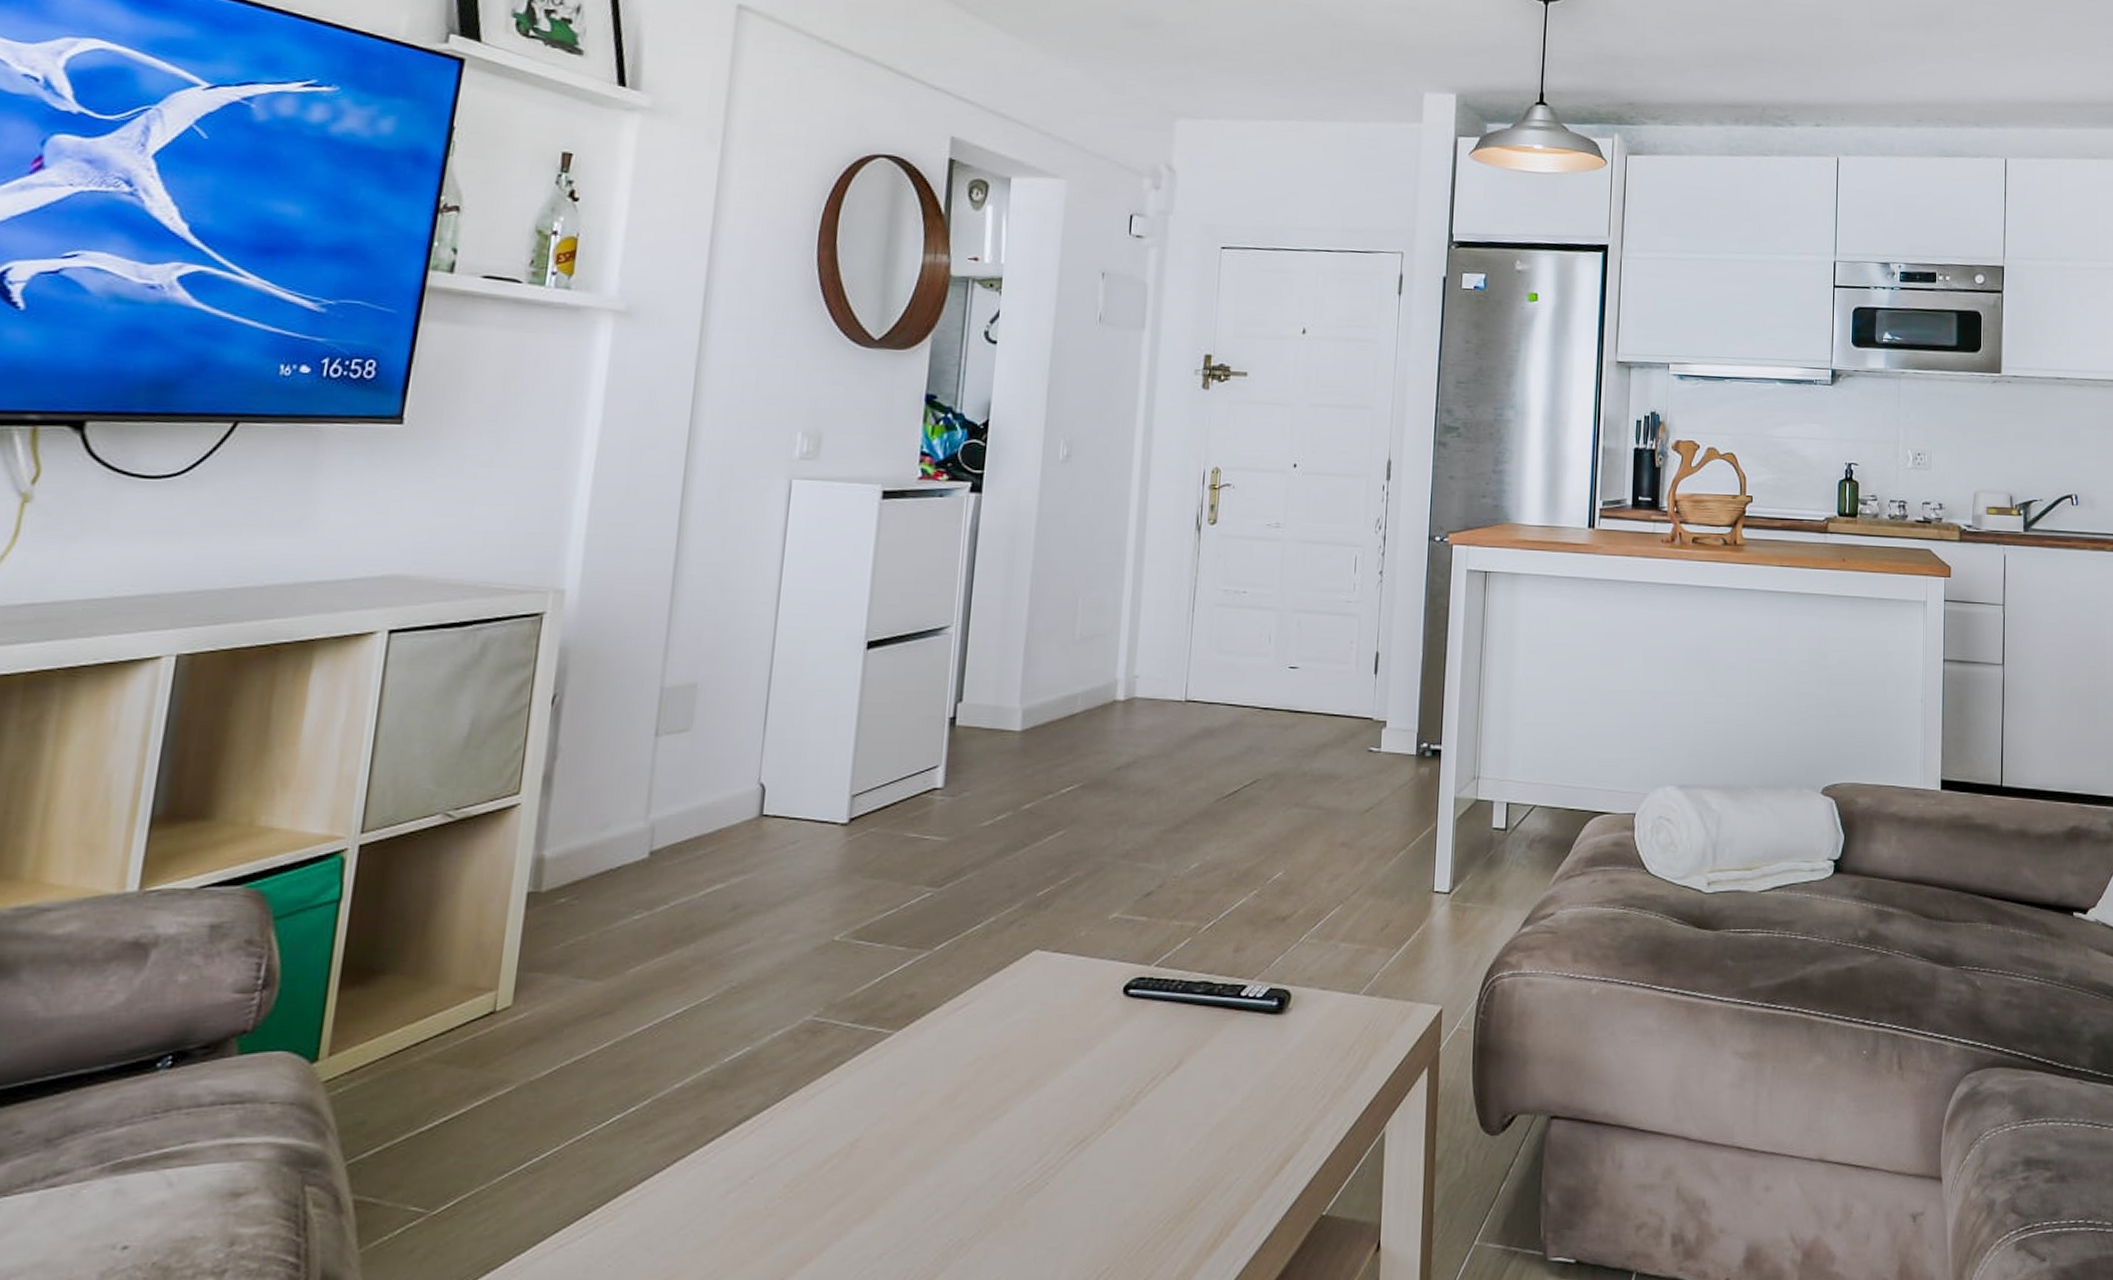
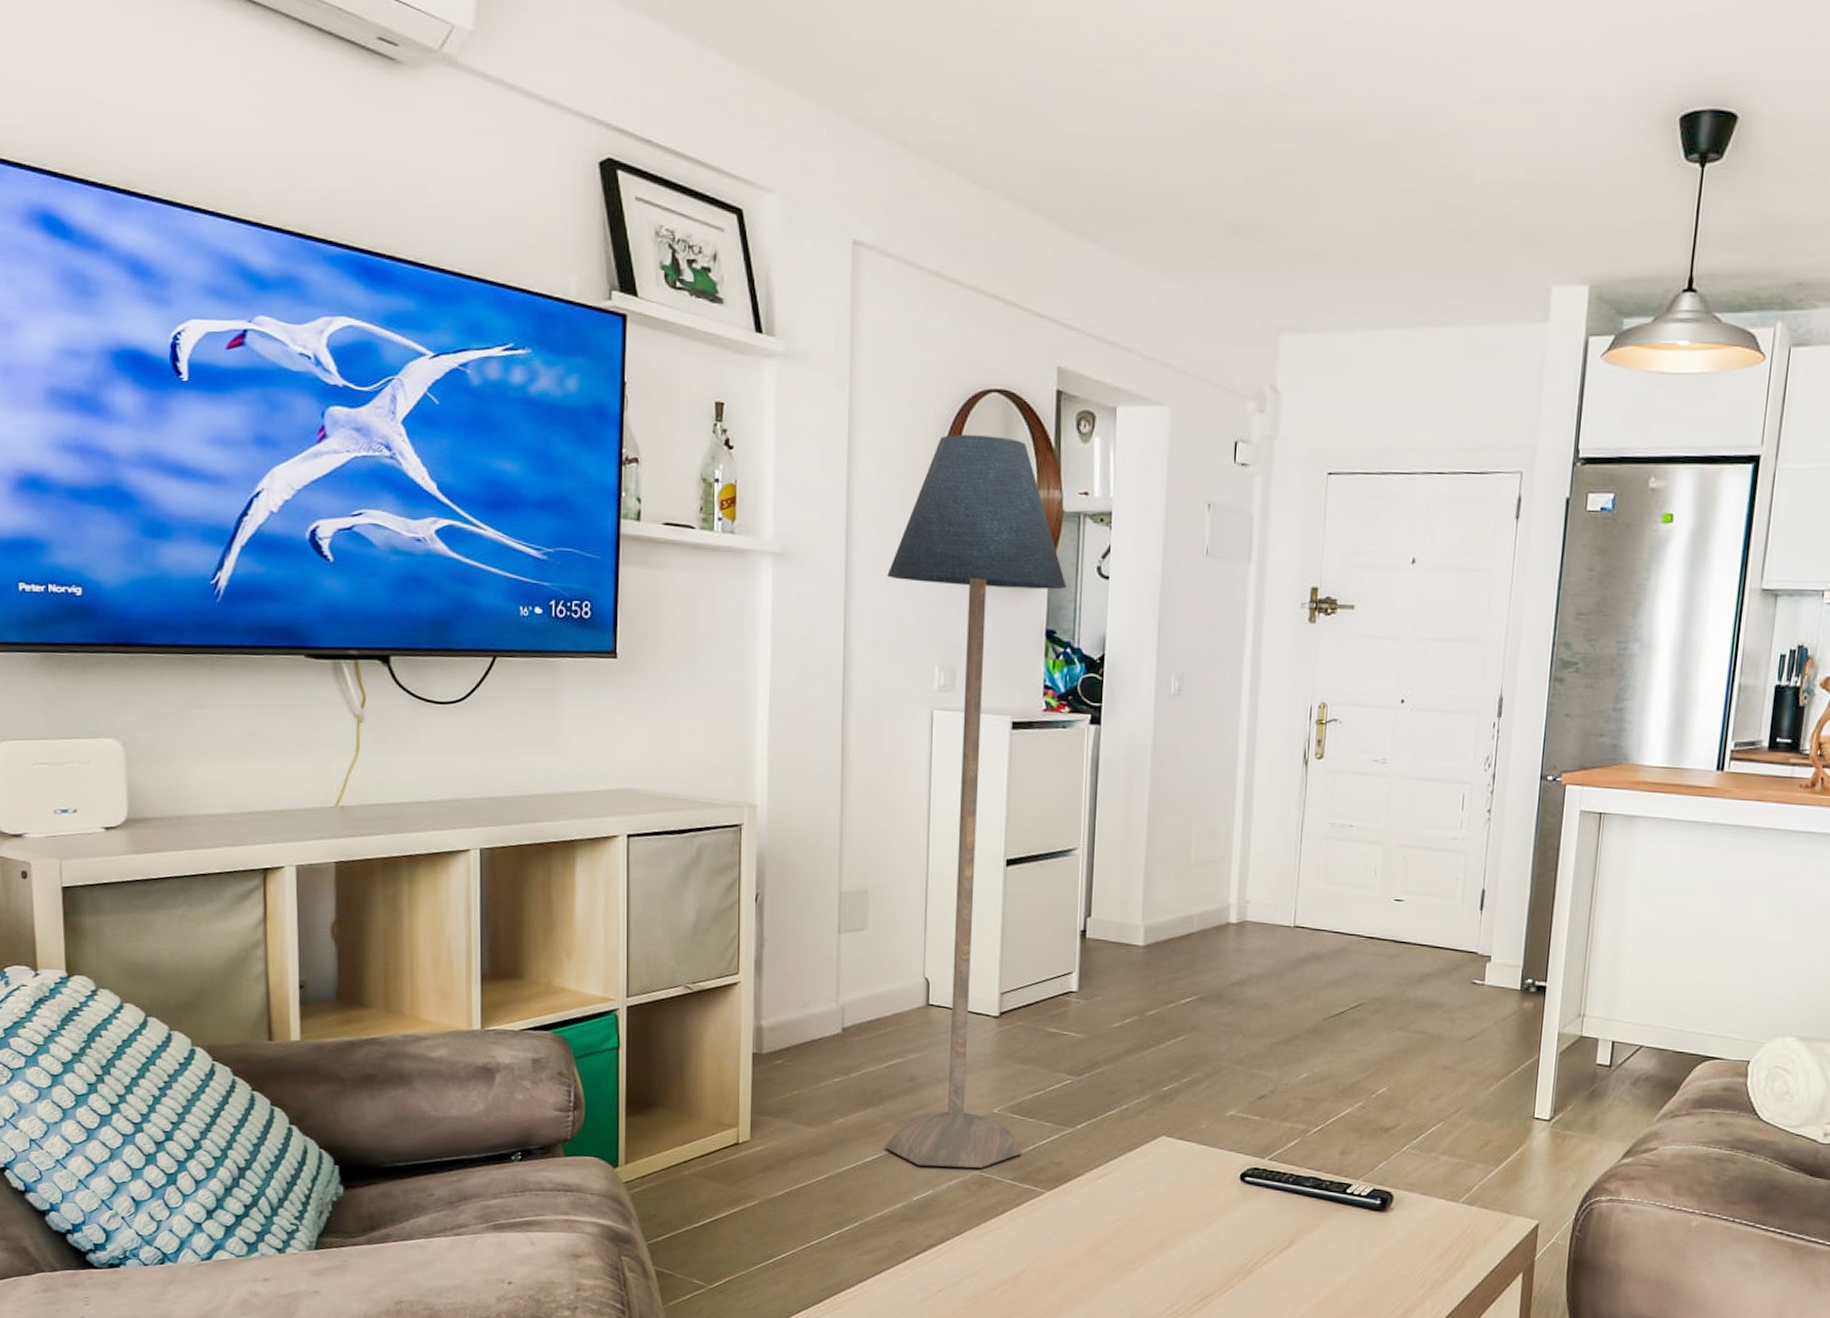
floor lamp: none [693,196,951,1017] -> present [885,434,1067,1168]

